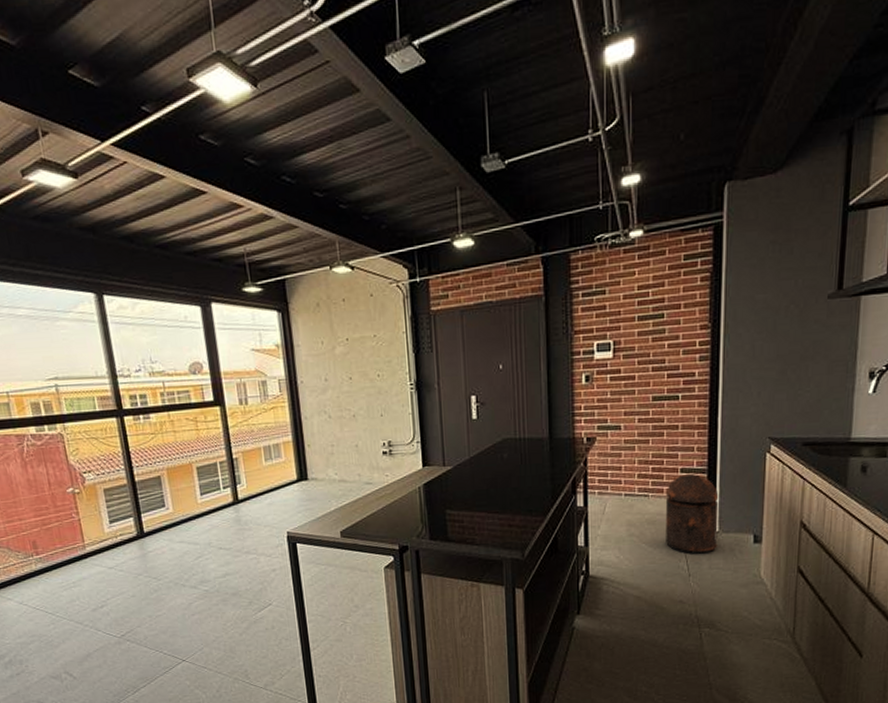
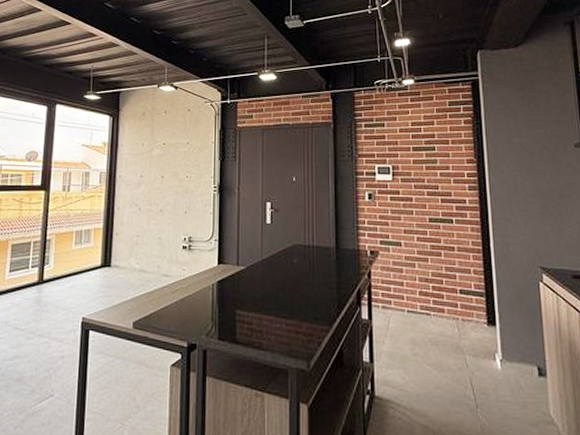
trash can: present [666,473,719,555] -> none [447,295,502,384]

